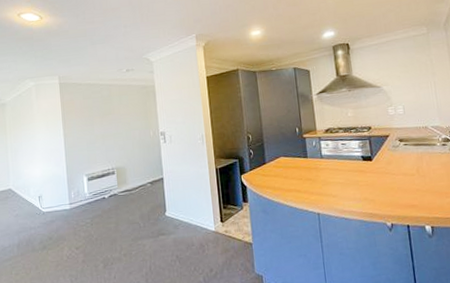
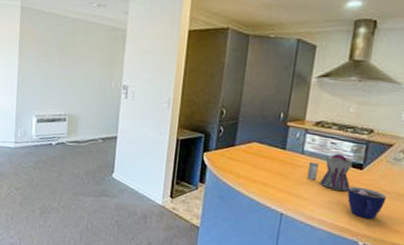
teapot: none [328,152,367,183] -> present [306,154,359,191]
cup: none [365,175,398,202] -> present [347,186,387,220]

